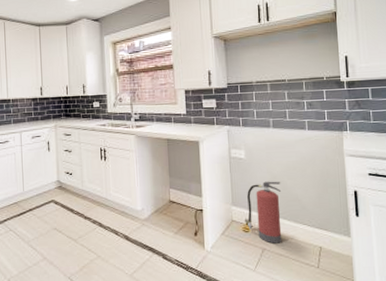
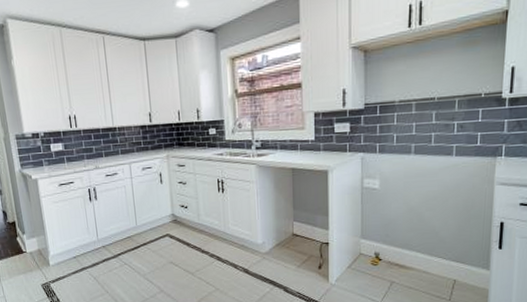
fire extinguisher: present [247,181,282,244] -> none [377,212,418,277]

